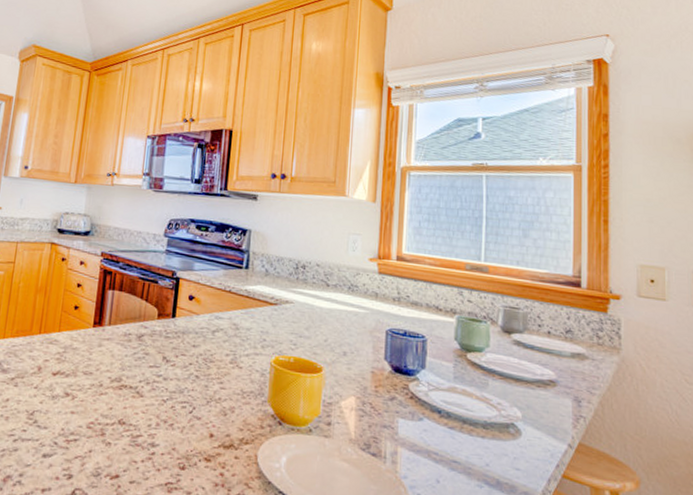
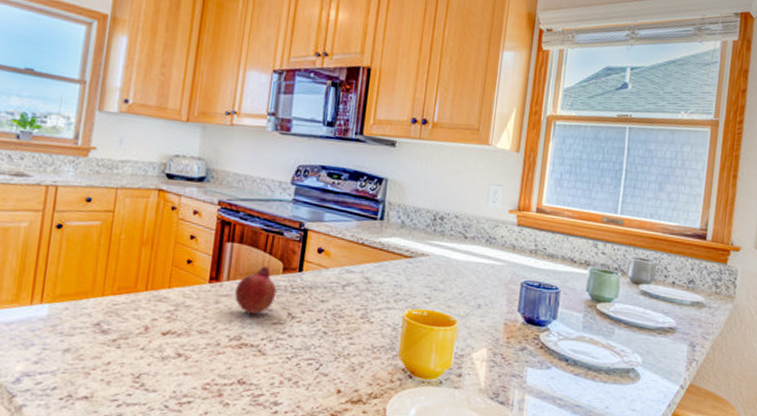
fruit: none [115,312,153,358] -> present [235,266,277,315]

